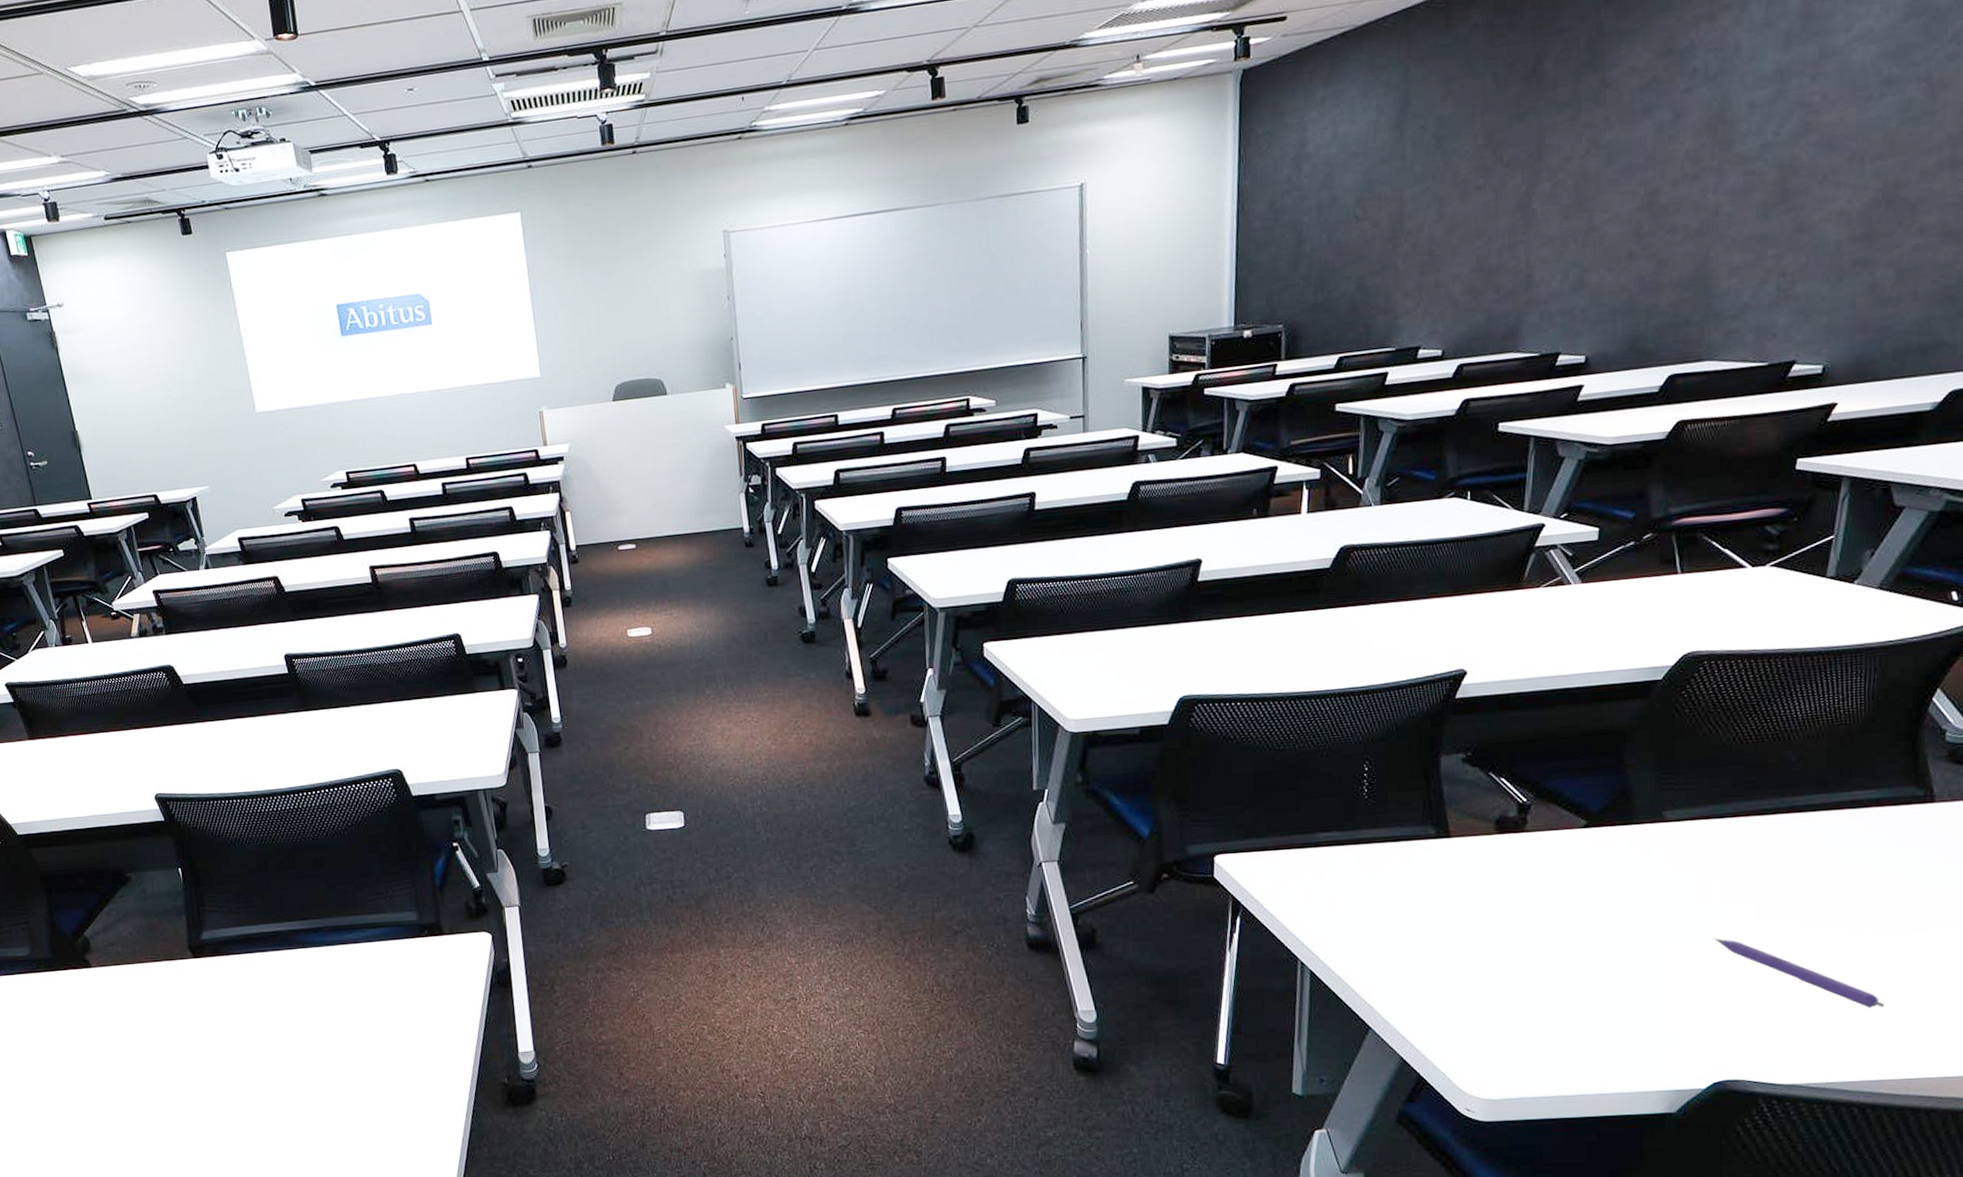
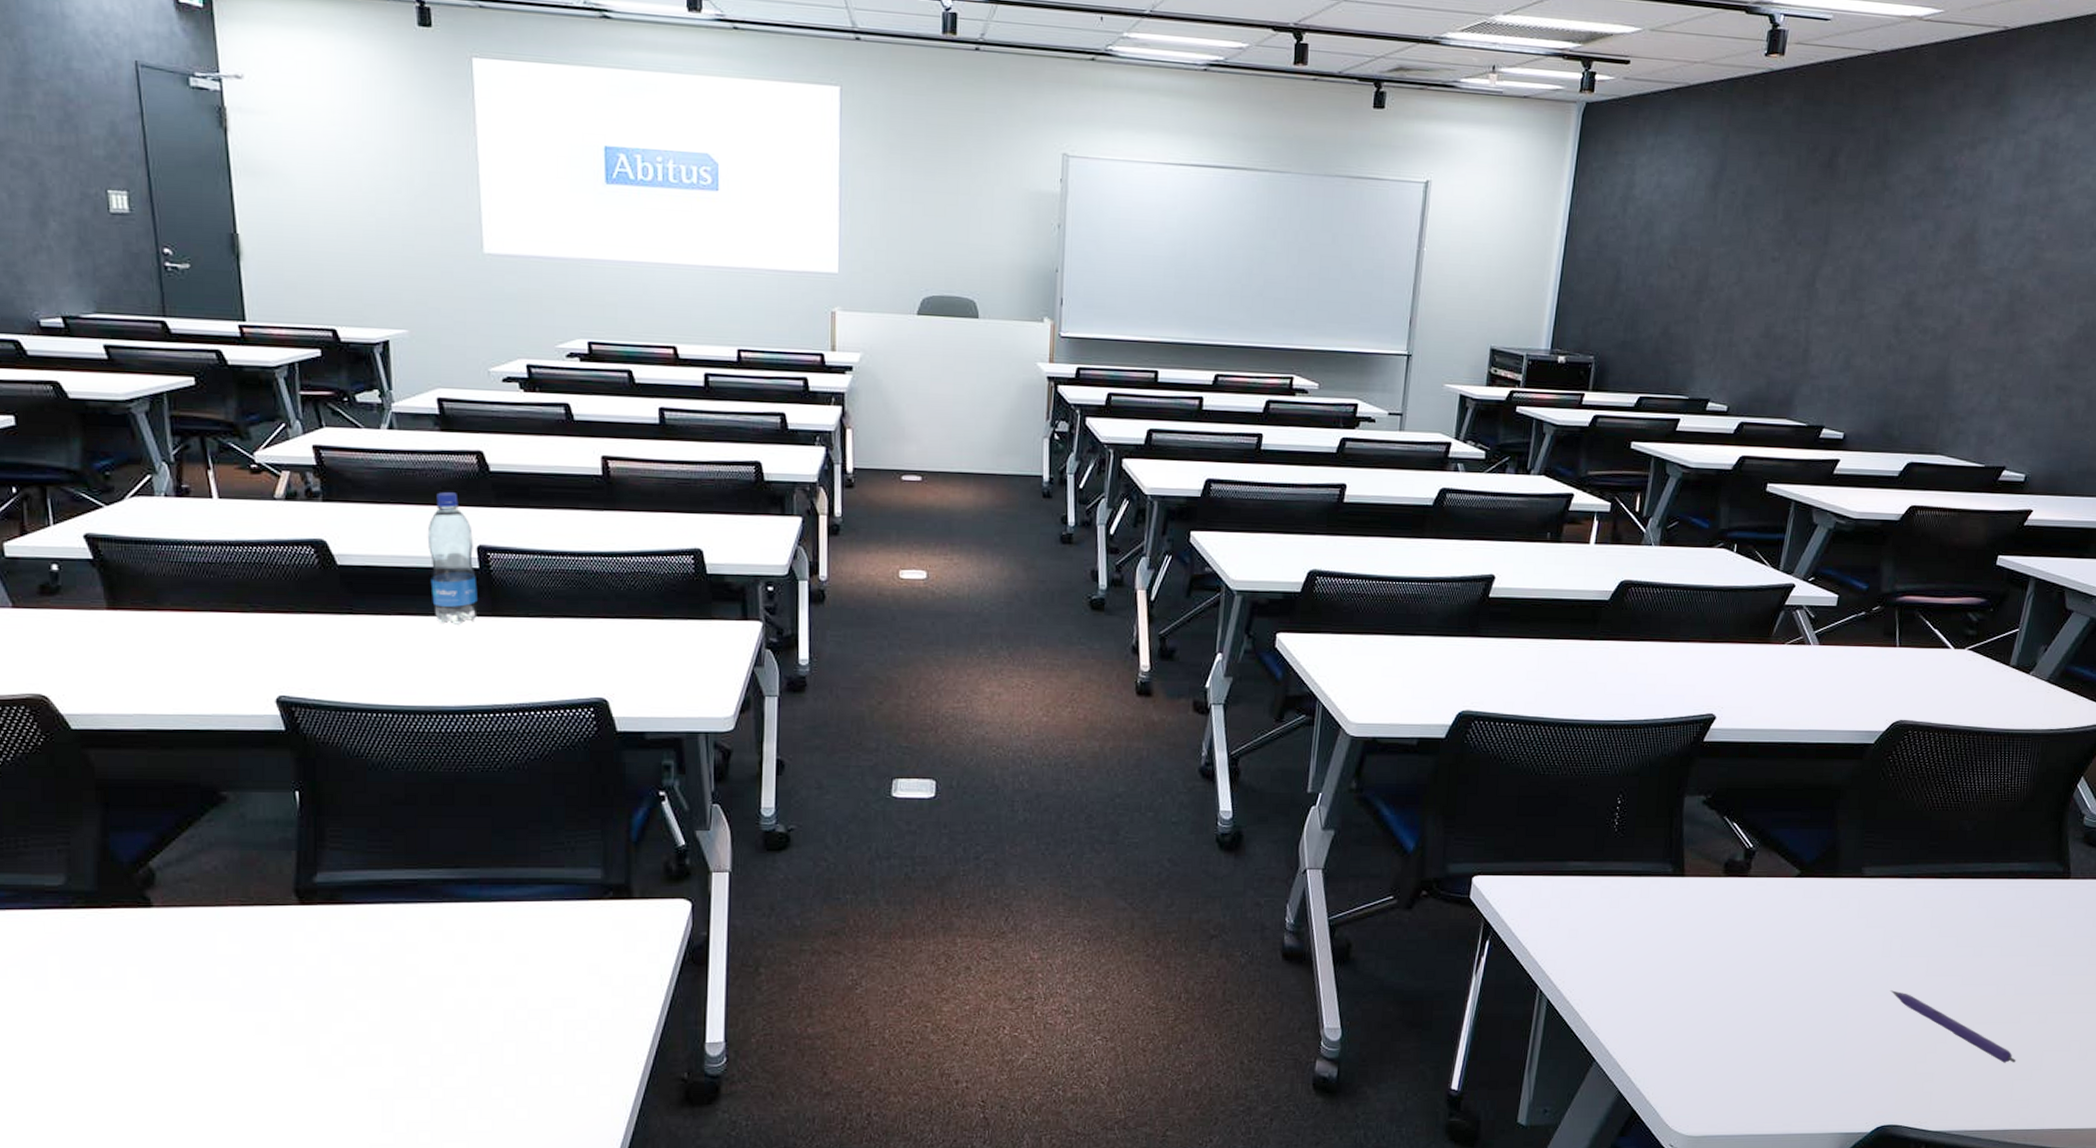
bottle: none [245,613,292,722] -> present [427,492,478,625]

